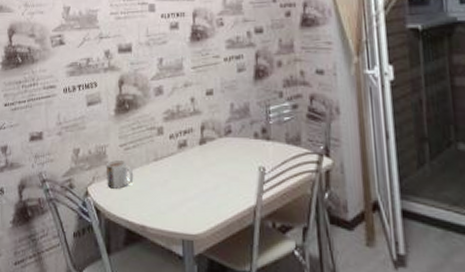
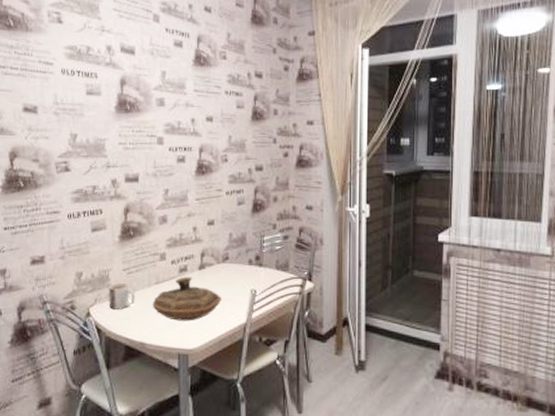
decorative bowl: none [151,152,226,203] -> present [152,276,221,321]

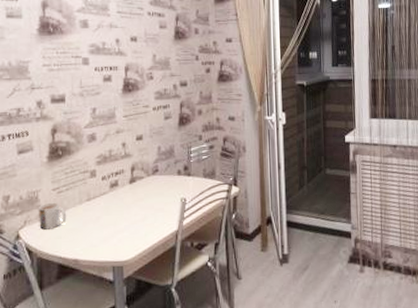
decorative bowl: present [152,276,221,321] -> none [84,191,153,235]

